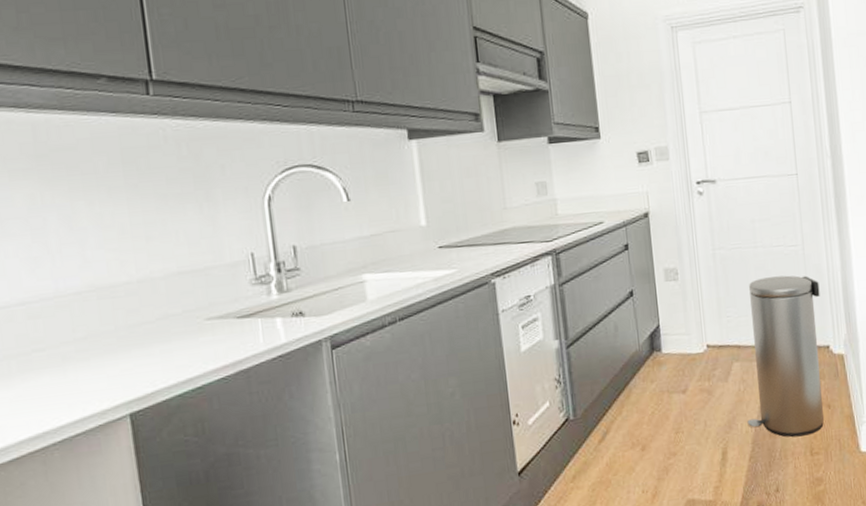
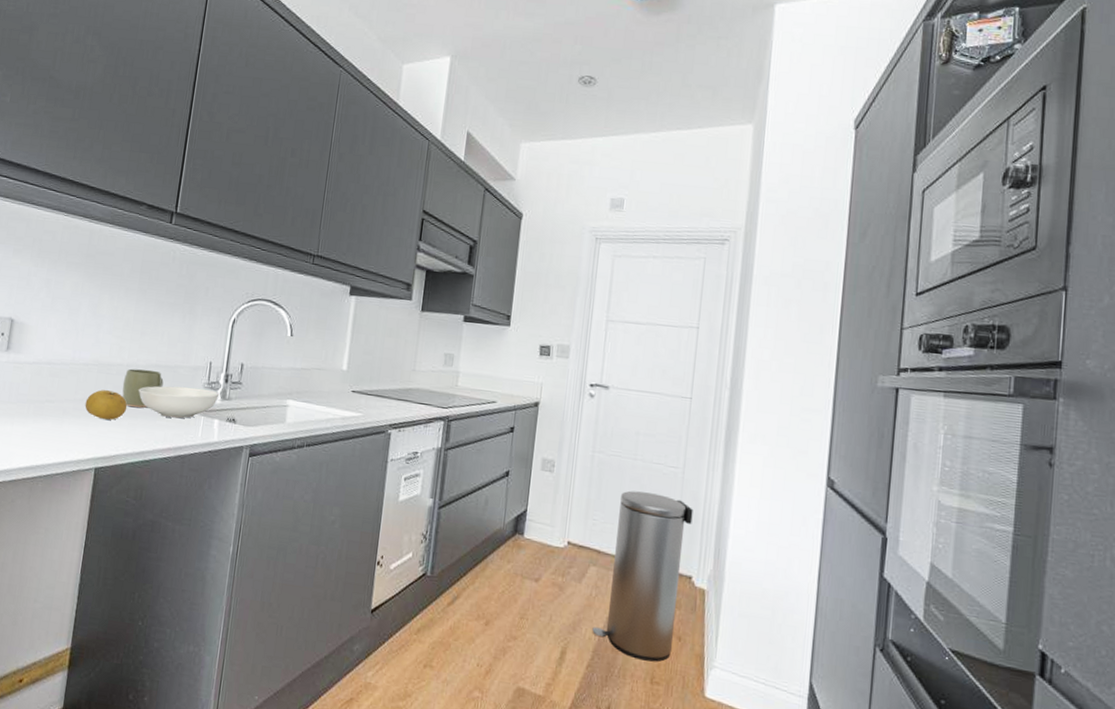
fruit: none [91,316,154,355] -> present [85,390,127,420]
mug: none [137,279,195,331] -> present [122,368,164,408]
bowl: none [162,285,275,331] -> present [138,386,220,419]

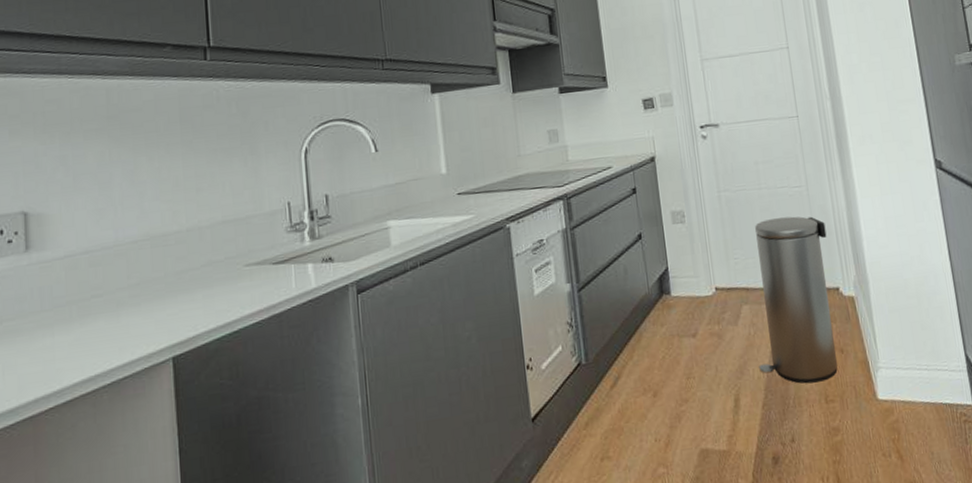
fruit: present [85,390,127,420] -> none [143,263,198,300]
mug: present [122,368,164,408] -> none [185,228,237,277]
bowl: present [138,386,220,419] -> none [207,232,308,277]

